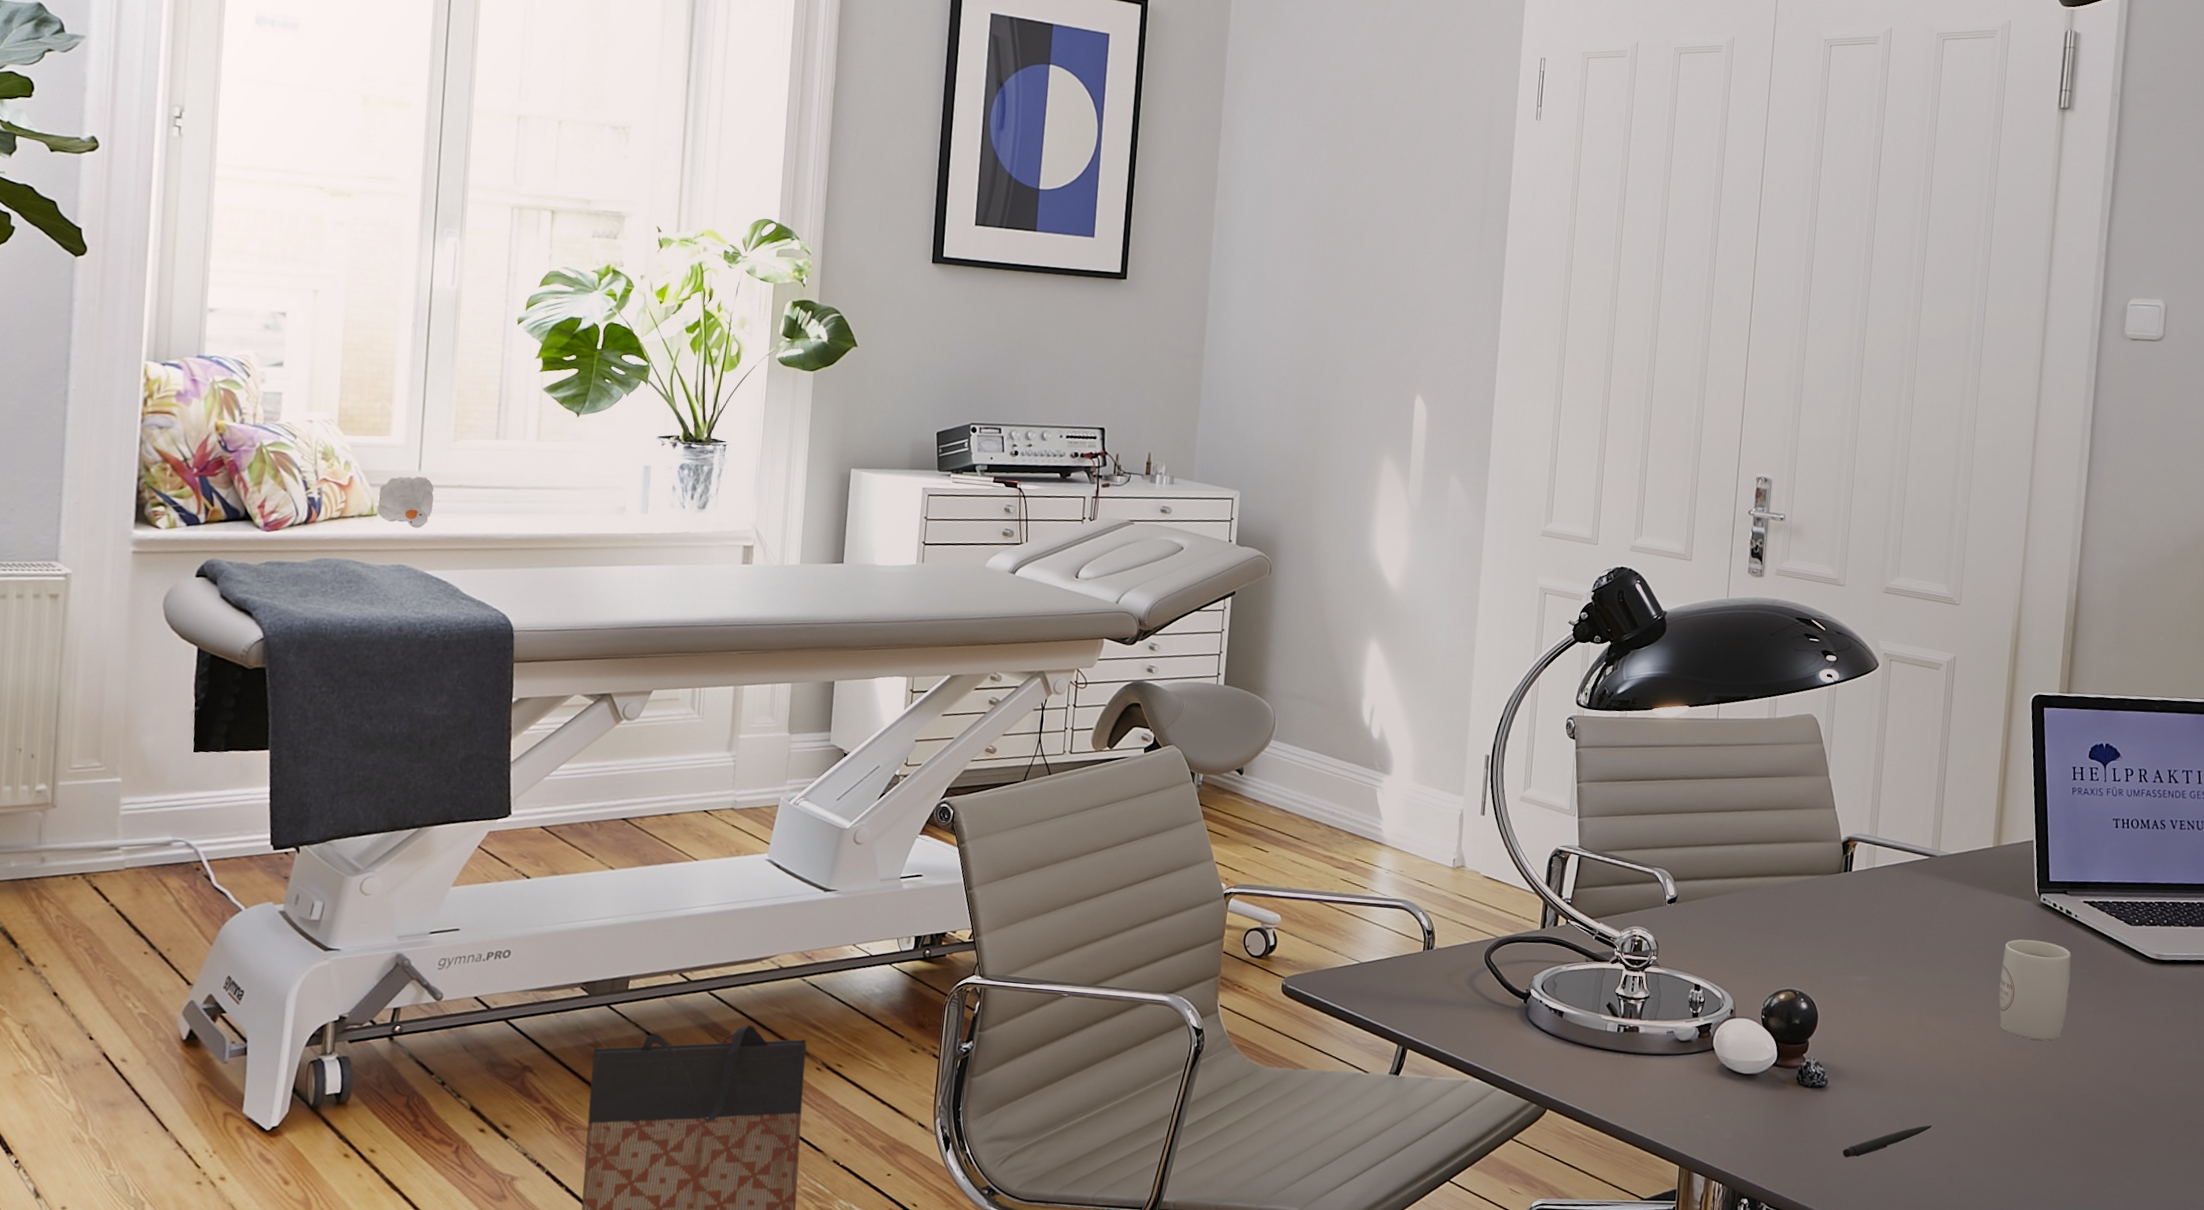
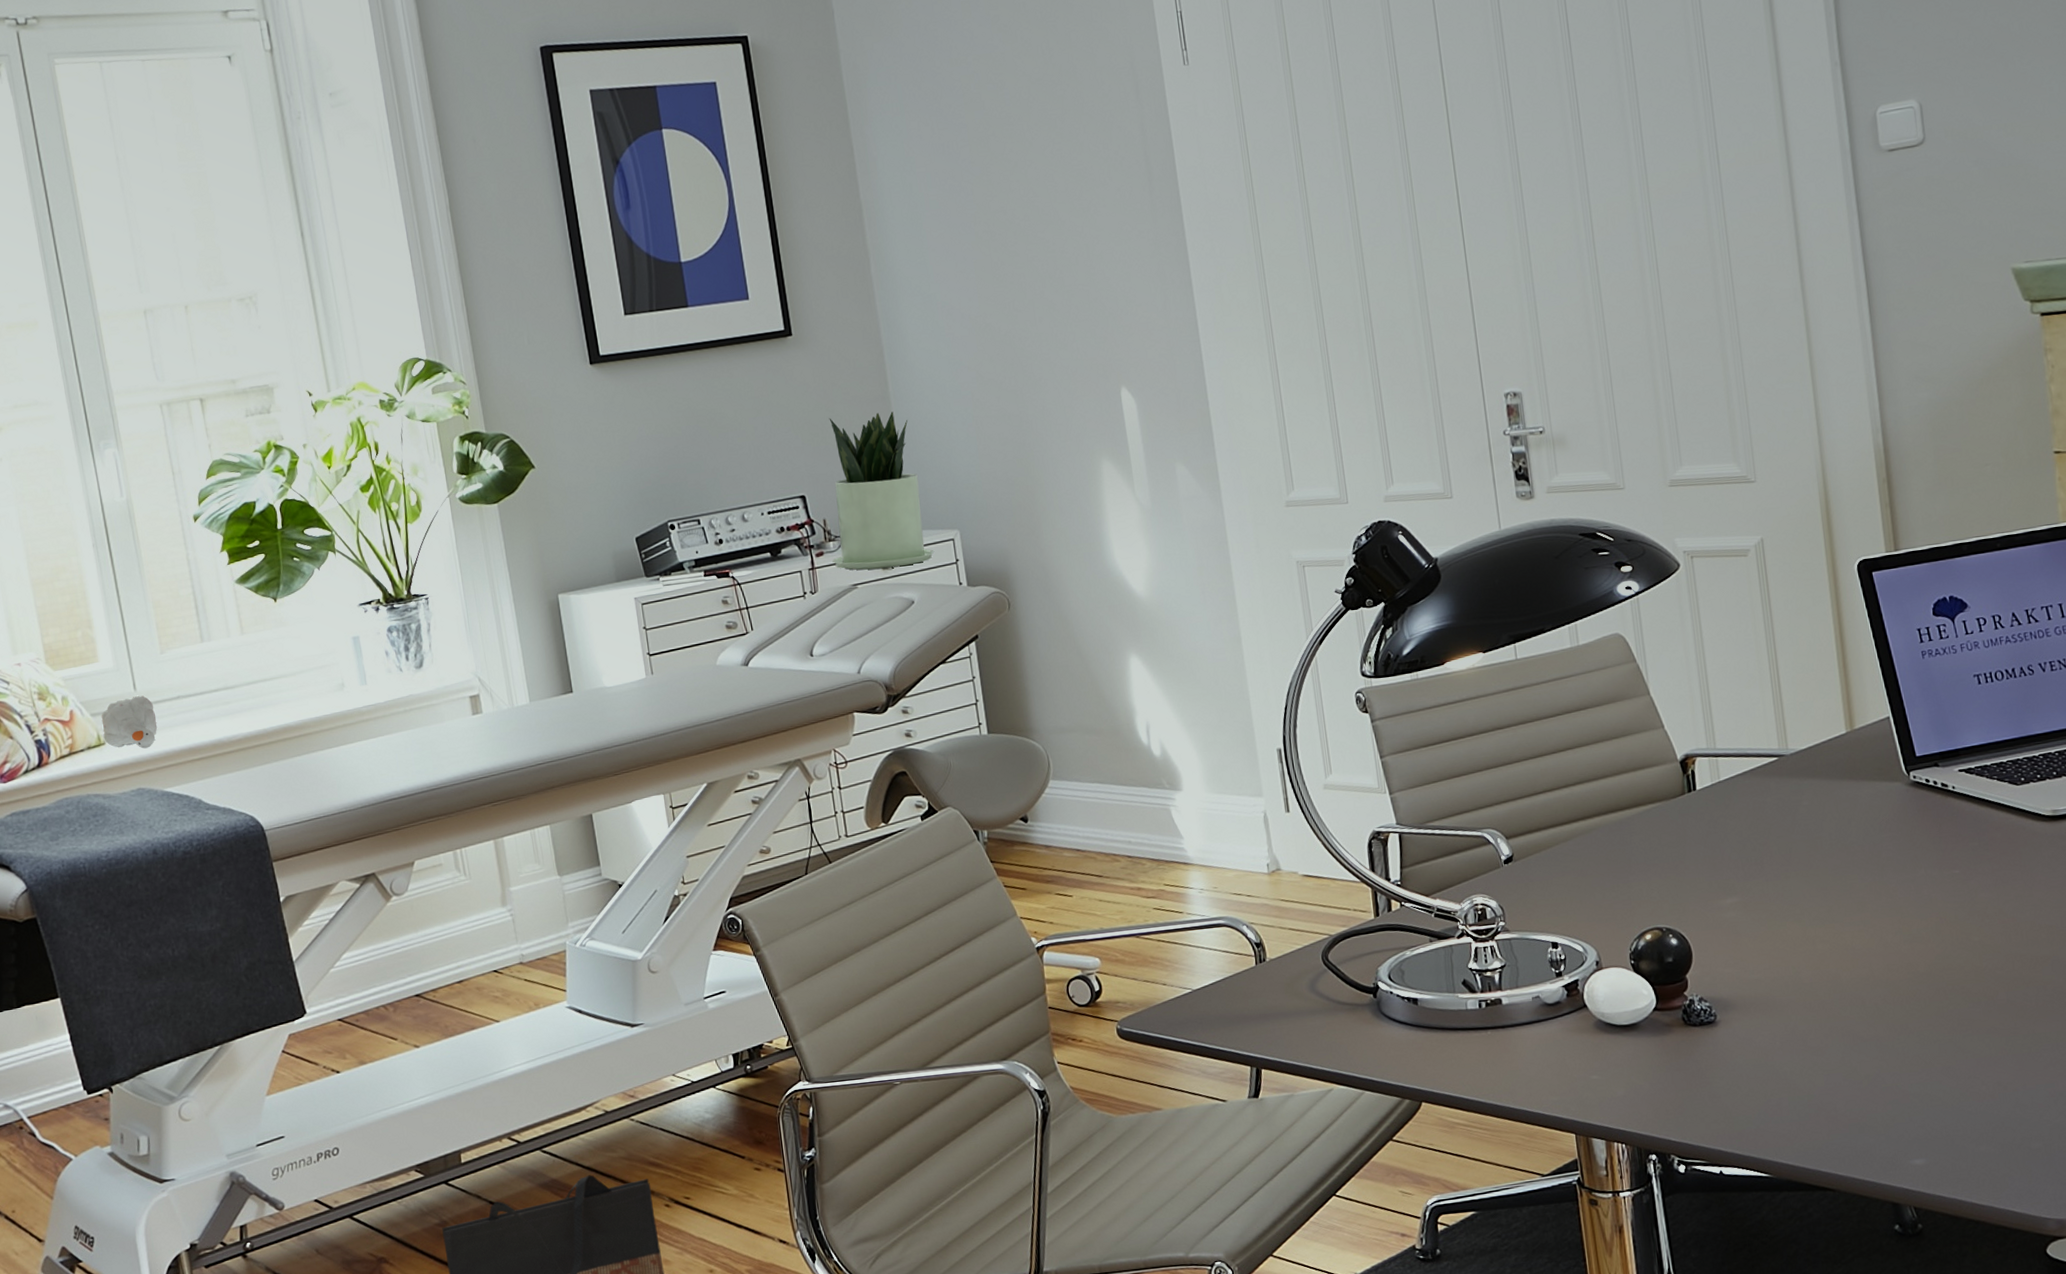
planter: none [1116,362,1215,514] -> present [829,412,935,570]
pen: present [1843,1125,1932,1158] -> none [1748,1040,1840,1091]
mug: present [1998,939,2072,1041] -> none [1880,821,1965,929]

